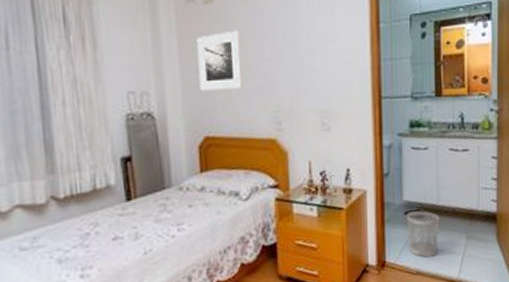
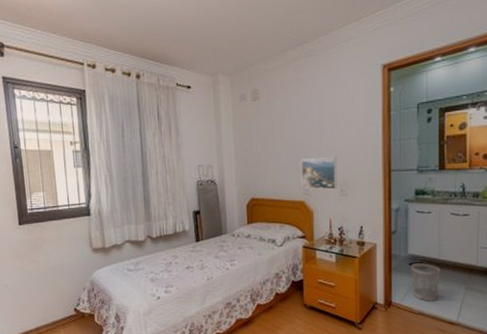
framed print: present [197,30,242,91] -> none [247,120,279,165]
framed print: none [270,81,318,124] -> present [300,157,337,190]

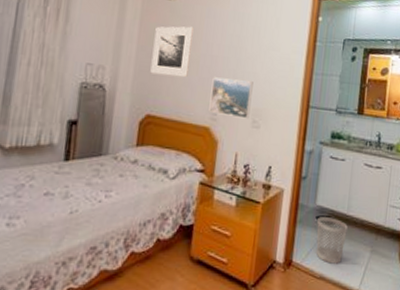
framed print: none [247,120,279,165] -> present [150,26,194,77]

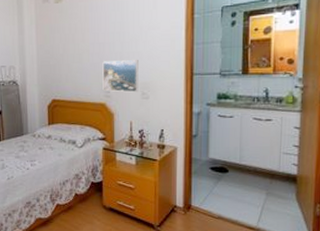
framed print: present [150,26,194,77] -> none [49,22,81,67]
wastebasket: present [316,217,348,264] -> none [211,167,241,206]

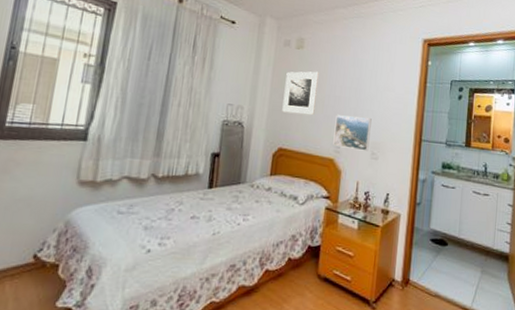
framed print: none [49,22,81,67] -> present [282,71,319,115]

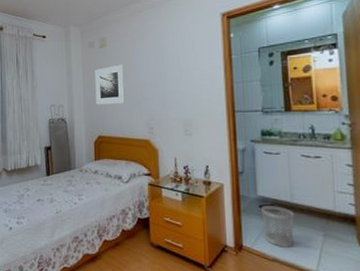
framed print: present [333,115,372,152] -> none [145,98,182,129]
wastebasket: none [431,239,459,283] -> present [261,206,294,248]

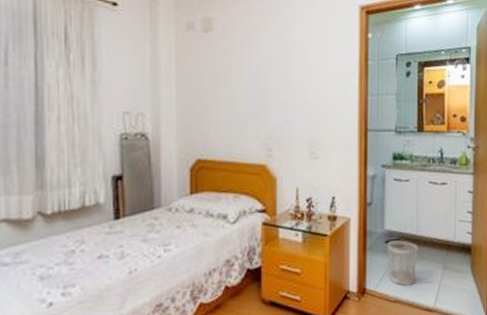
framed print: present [95,64,125,105] -> none [194,59,236,115]

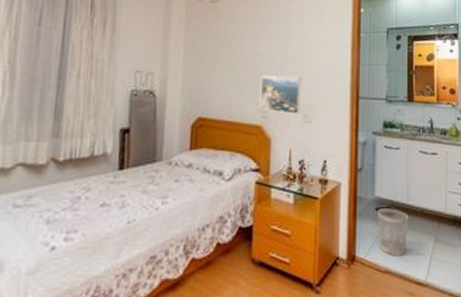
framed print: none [263,111,307,151] -> present [259,75,302,115]

